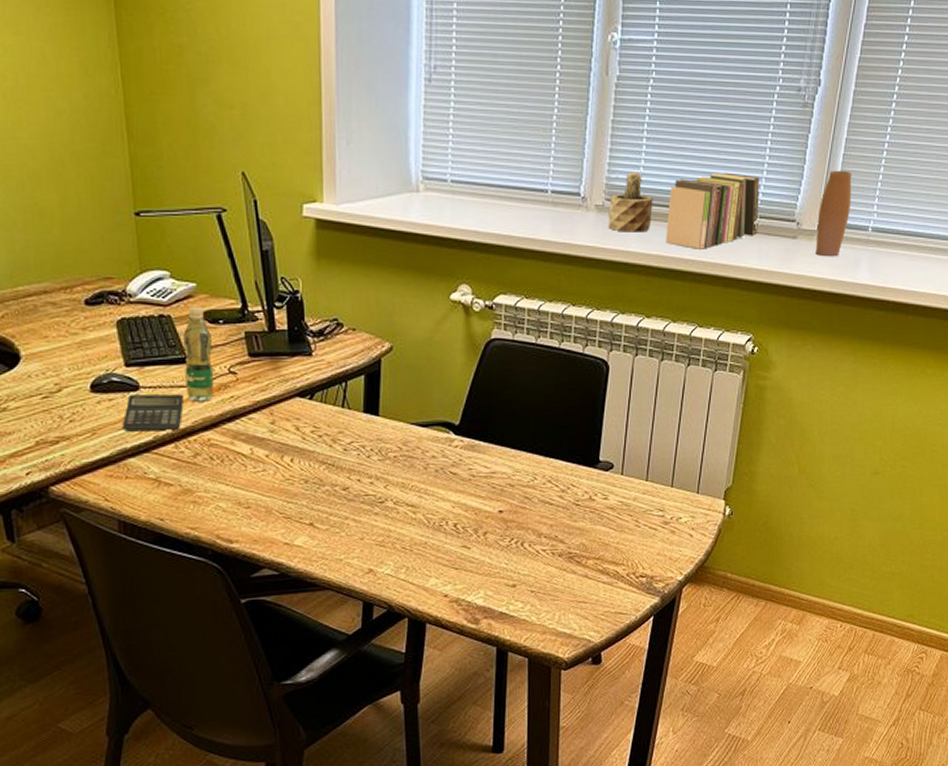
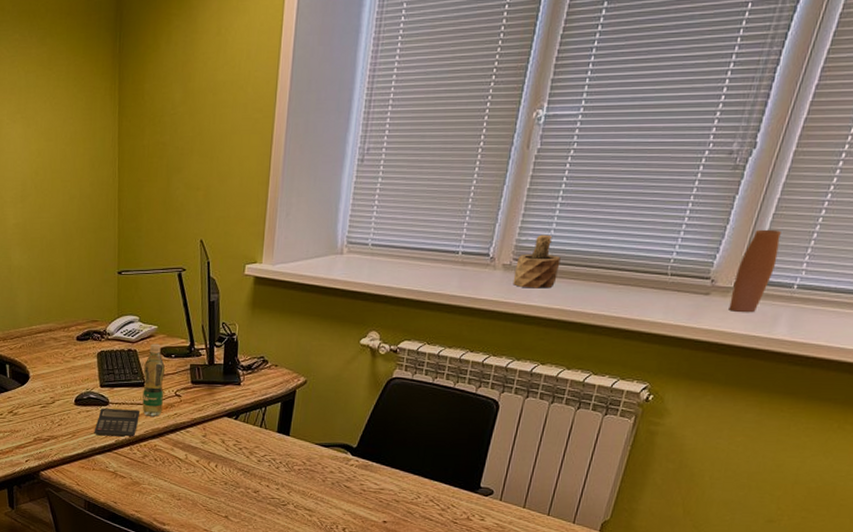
books: present [666,172,759,249] -> none [569,233,675,304]

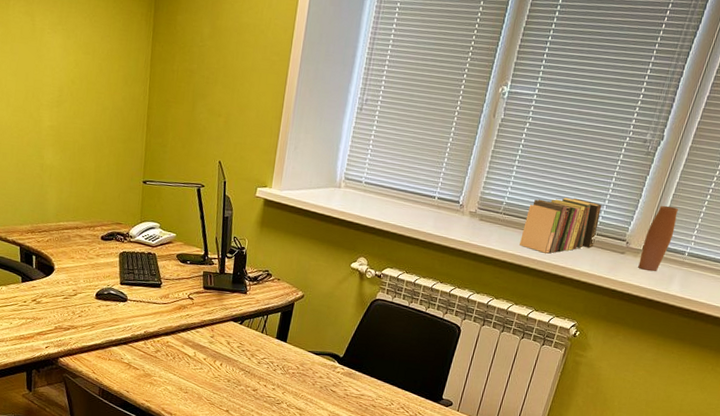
calculator: present [94,408,140,437] -> none [112,304,155,333]
bottle: present [142,343,165,417] -> none [157,249,181,316]
succulent plant: present [513,234,561,289] -> none [476,190,515,235]
books: none [569,233,675,304] -> present [519,198,602,254]

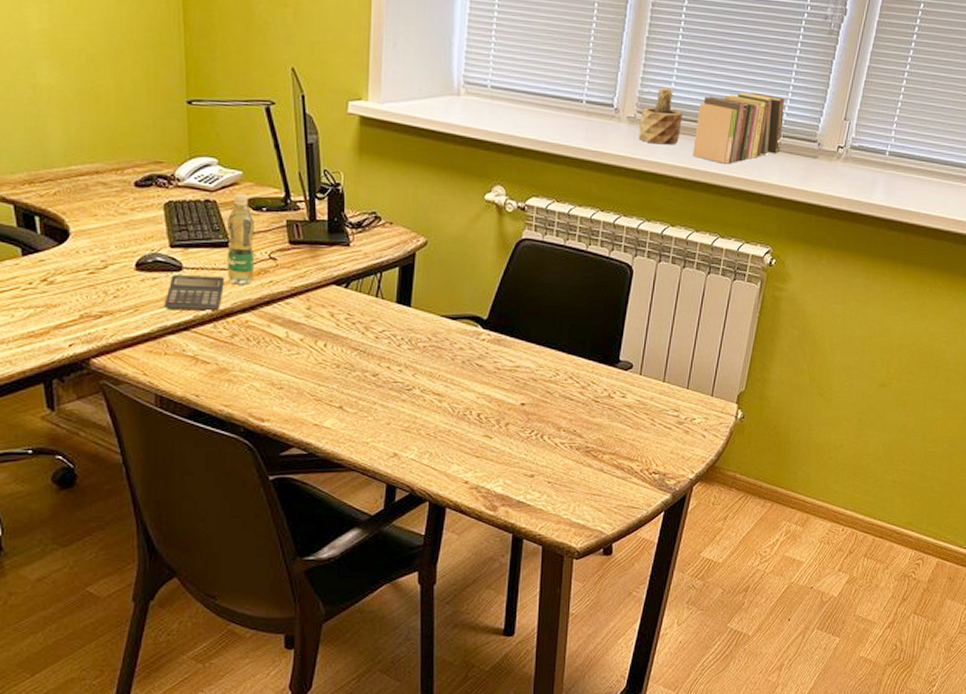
calculator: none [112,304,155,333] -> present [164,275,224,311]
bottle: none [157,249,181,316] -> present [227,193,254,285]
succulent plant: none [476,190,515,235] -> present [638,87,683,145]
vase: present [638,205,678,272] -> none [834,95,872,178]

